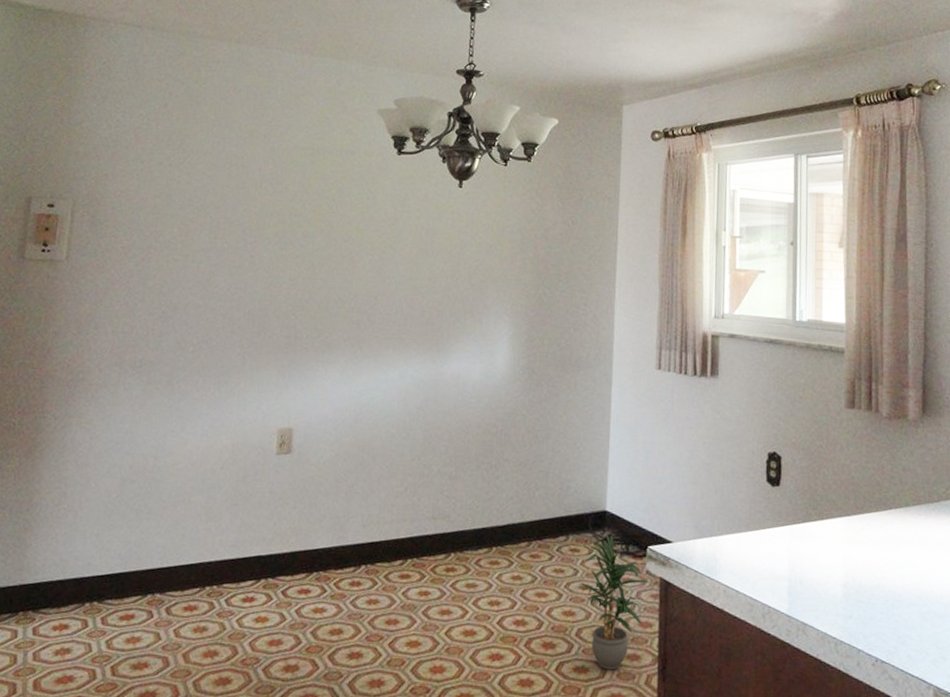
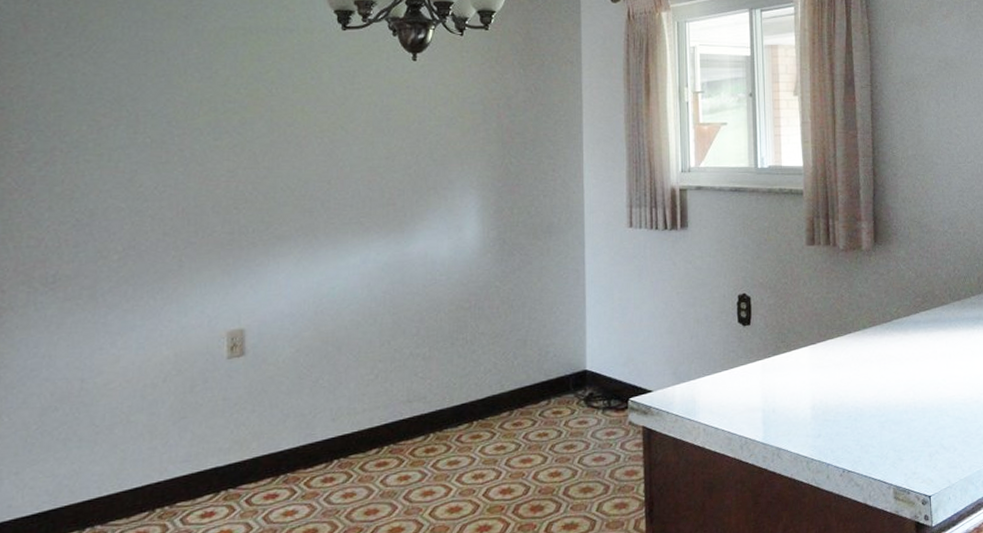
potted plant: present [580,534,650,670] -> none [564,392,633,522]

